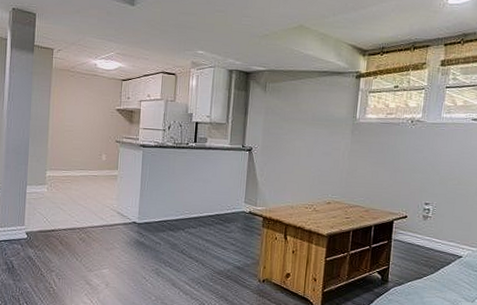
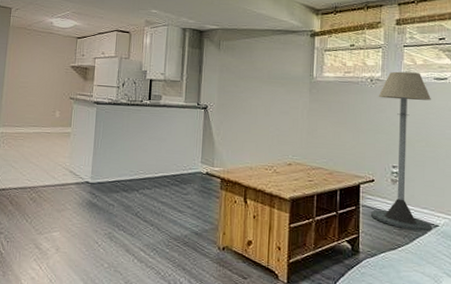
floor lamp: none [402,112,467,262] -> present [371,71,433,232]

